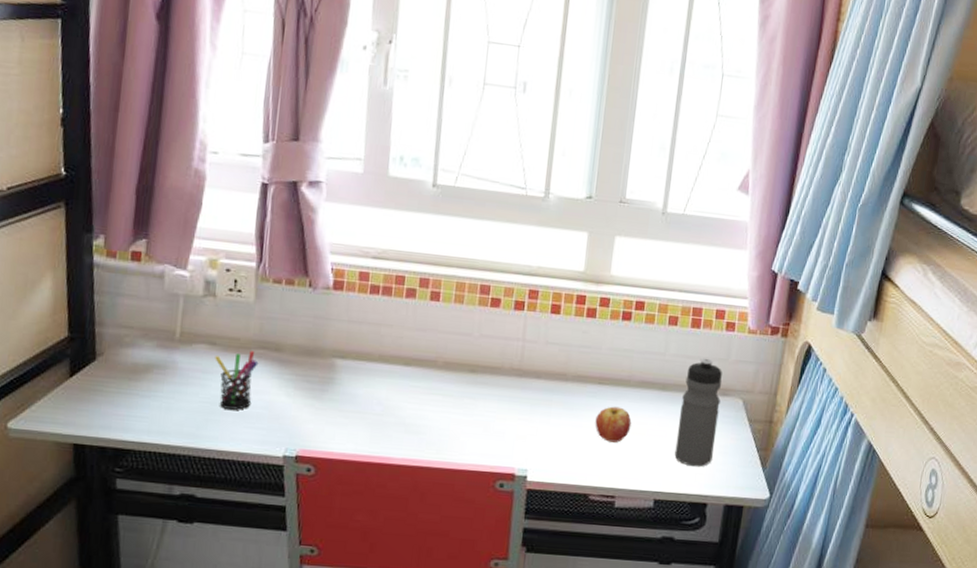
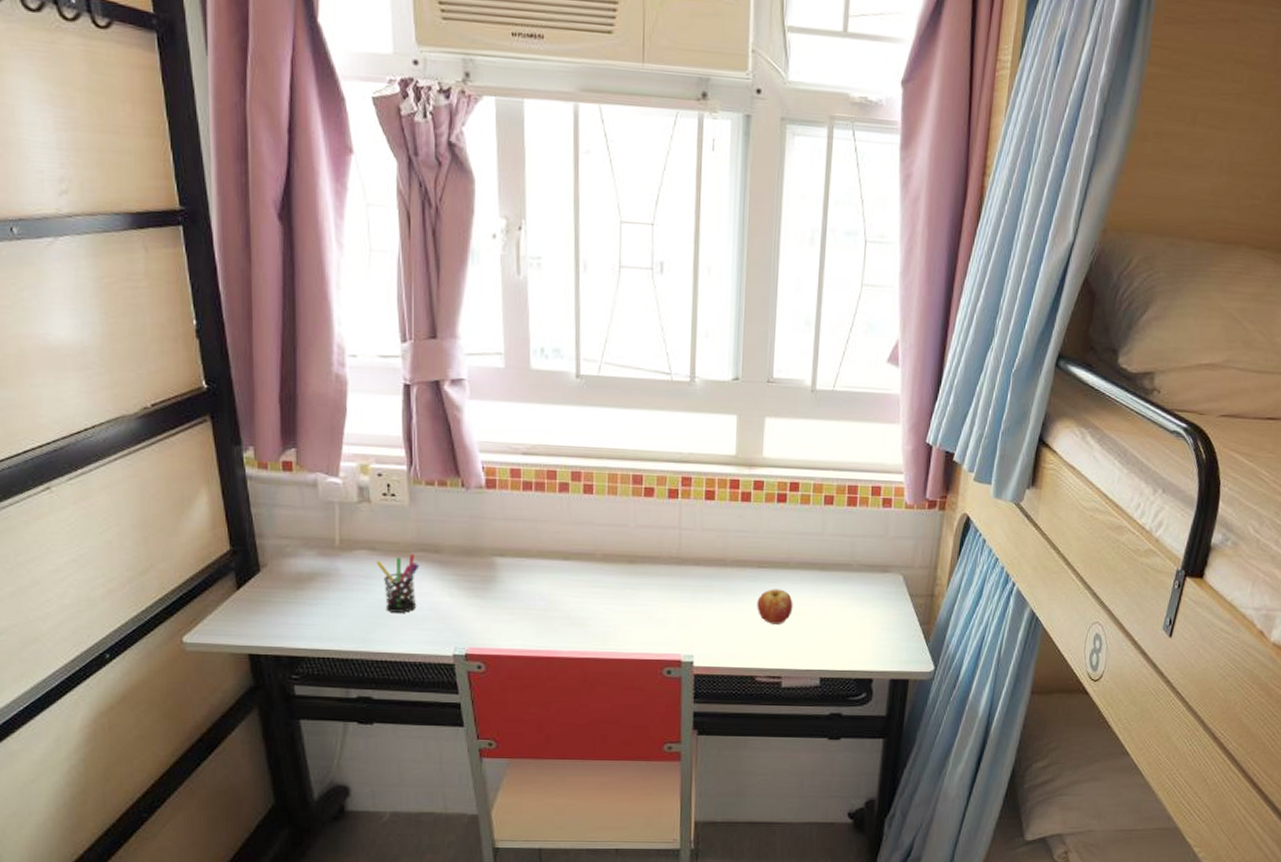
water bottle: present [674,358,722,467] -> none [838,535,882,644]

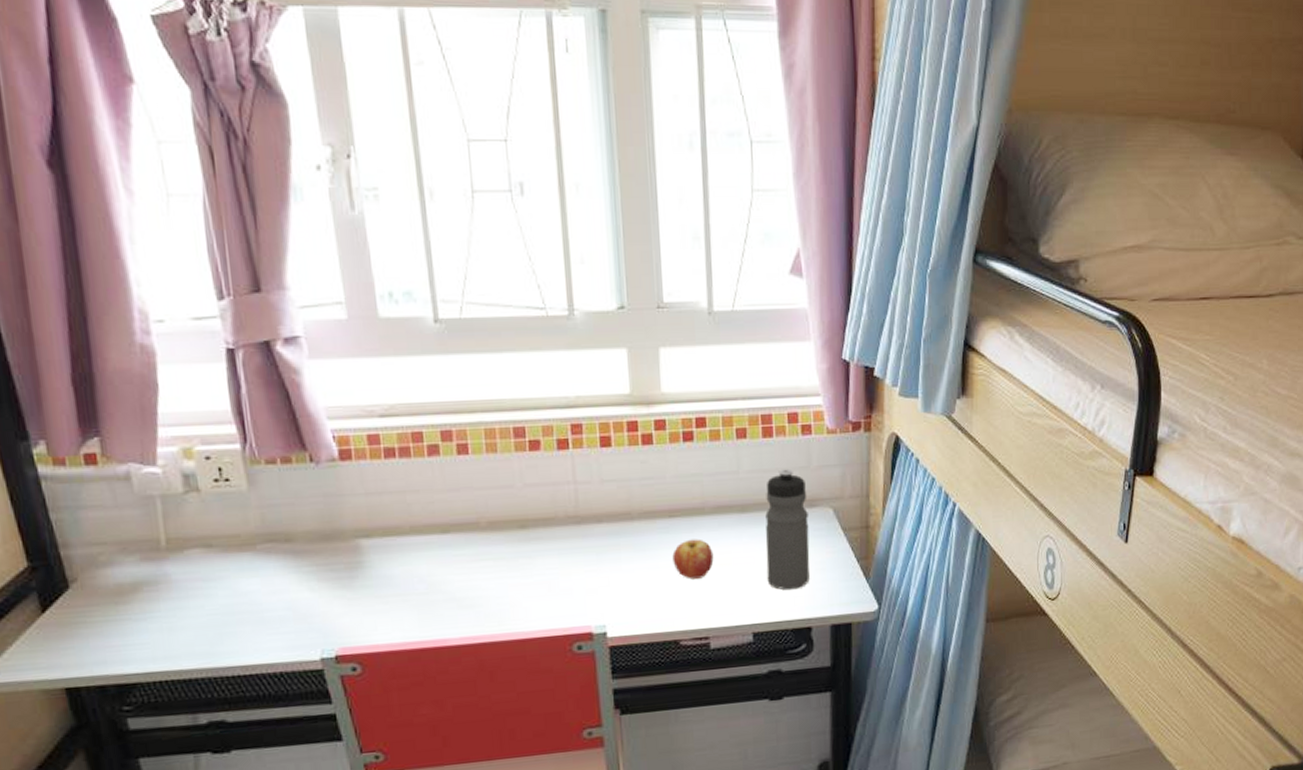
pen holder: present [376,554,420,613] -> none [214,547,270,618]
water bottle: none [838,535,882,644] -> present [765,469,810,591]

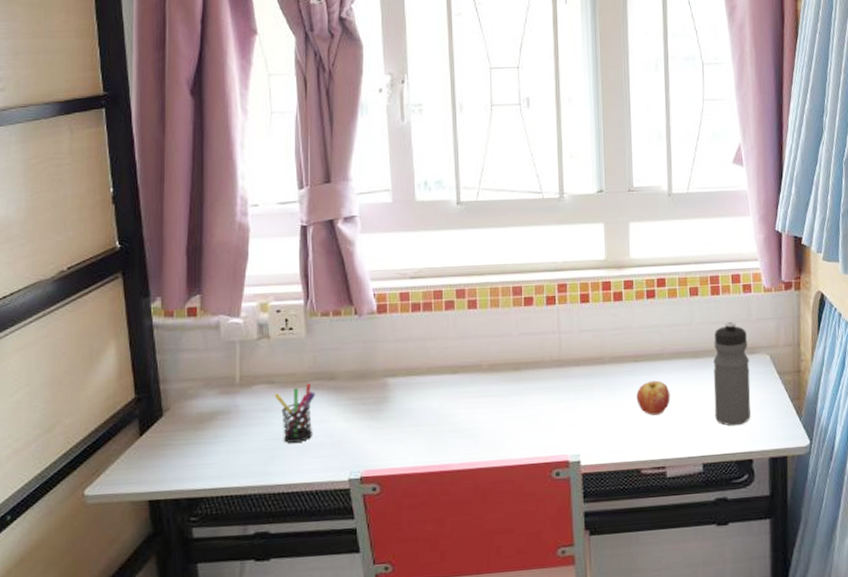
pen holder: none [214,547,270,618] -> present [274,383,316,443]

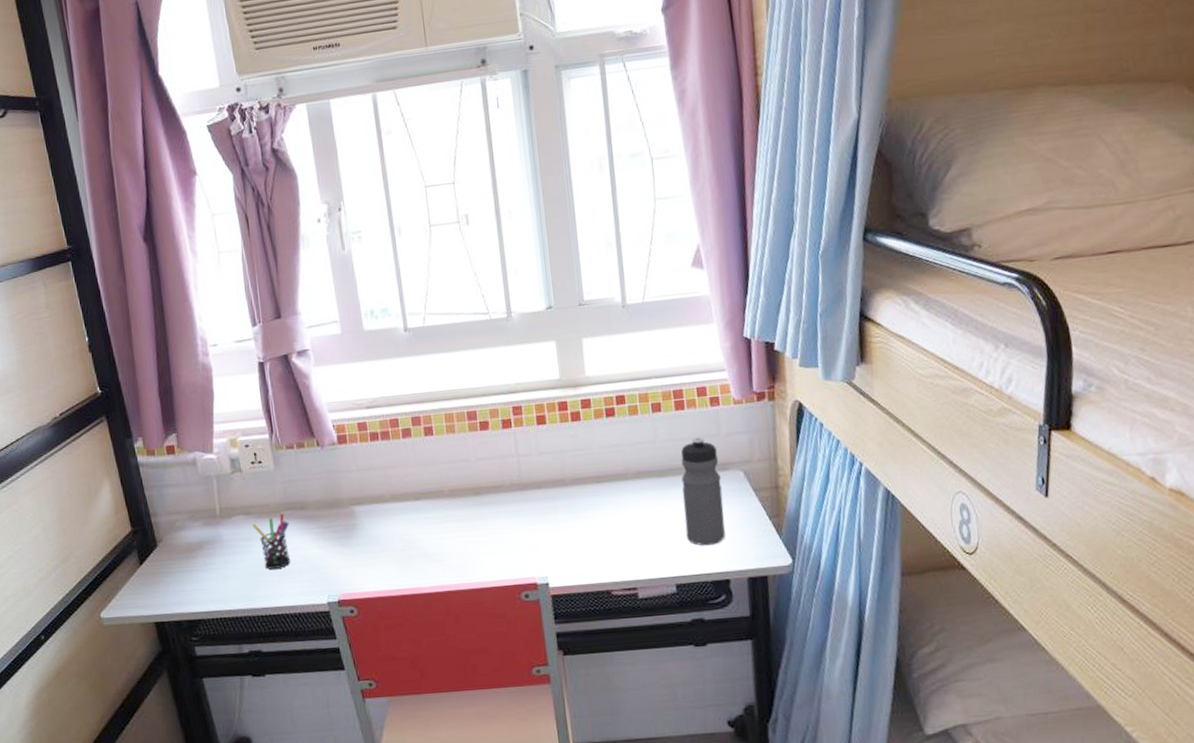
fruit: present [636,380,671,415] -> none [601,501,638,537]

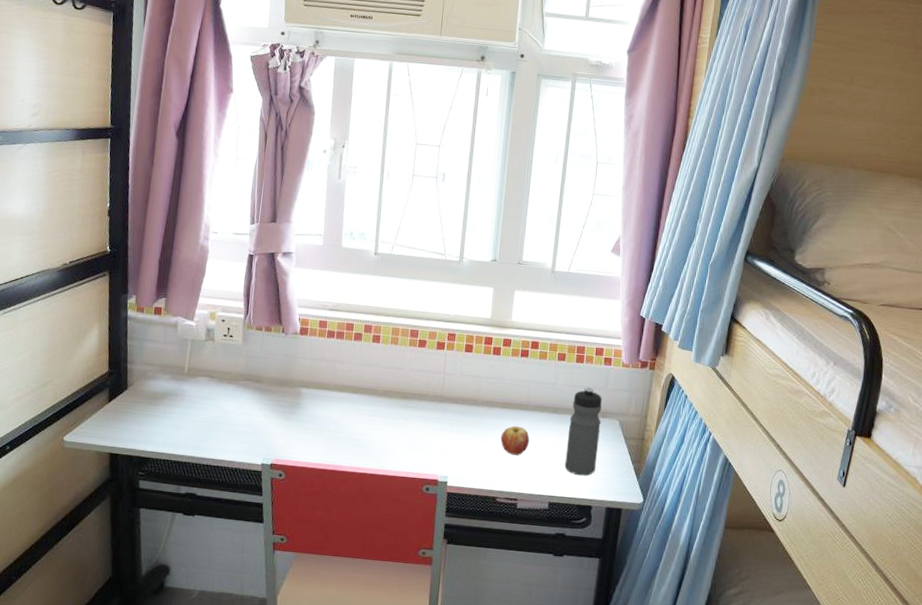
pen holder: present [252,513,291,569] -> none [212,382,245,428]
fruit: none [601,501,638,537] -> present [500,426,530,455]

